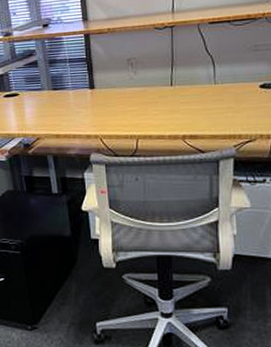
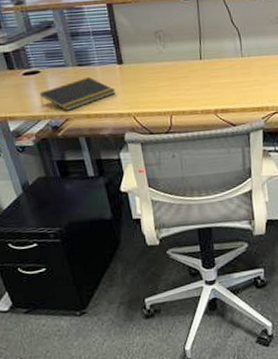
notepad: none [16,100,85,131] -> present [39,76,115,111]

